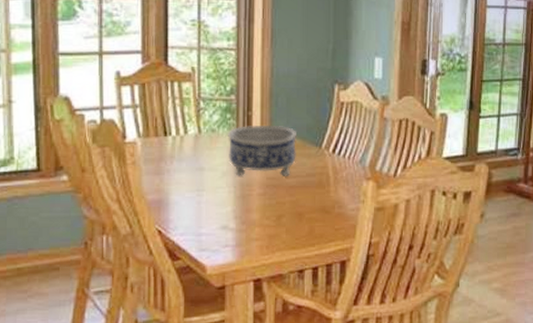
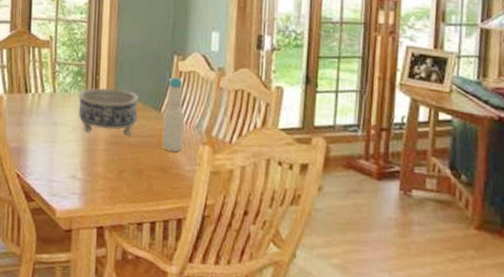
bottle: none [323,108,348,190] -> present [162,76,185,152]

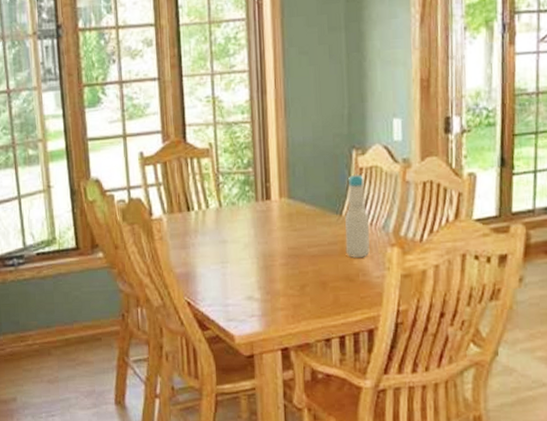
decorative bowl: present [78,87,138,136] -> none [247,195,317,247]

